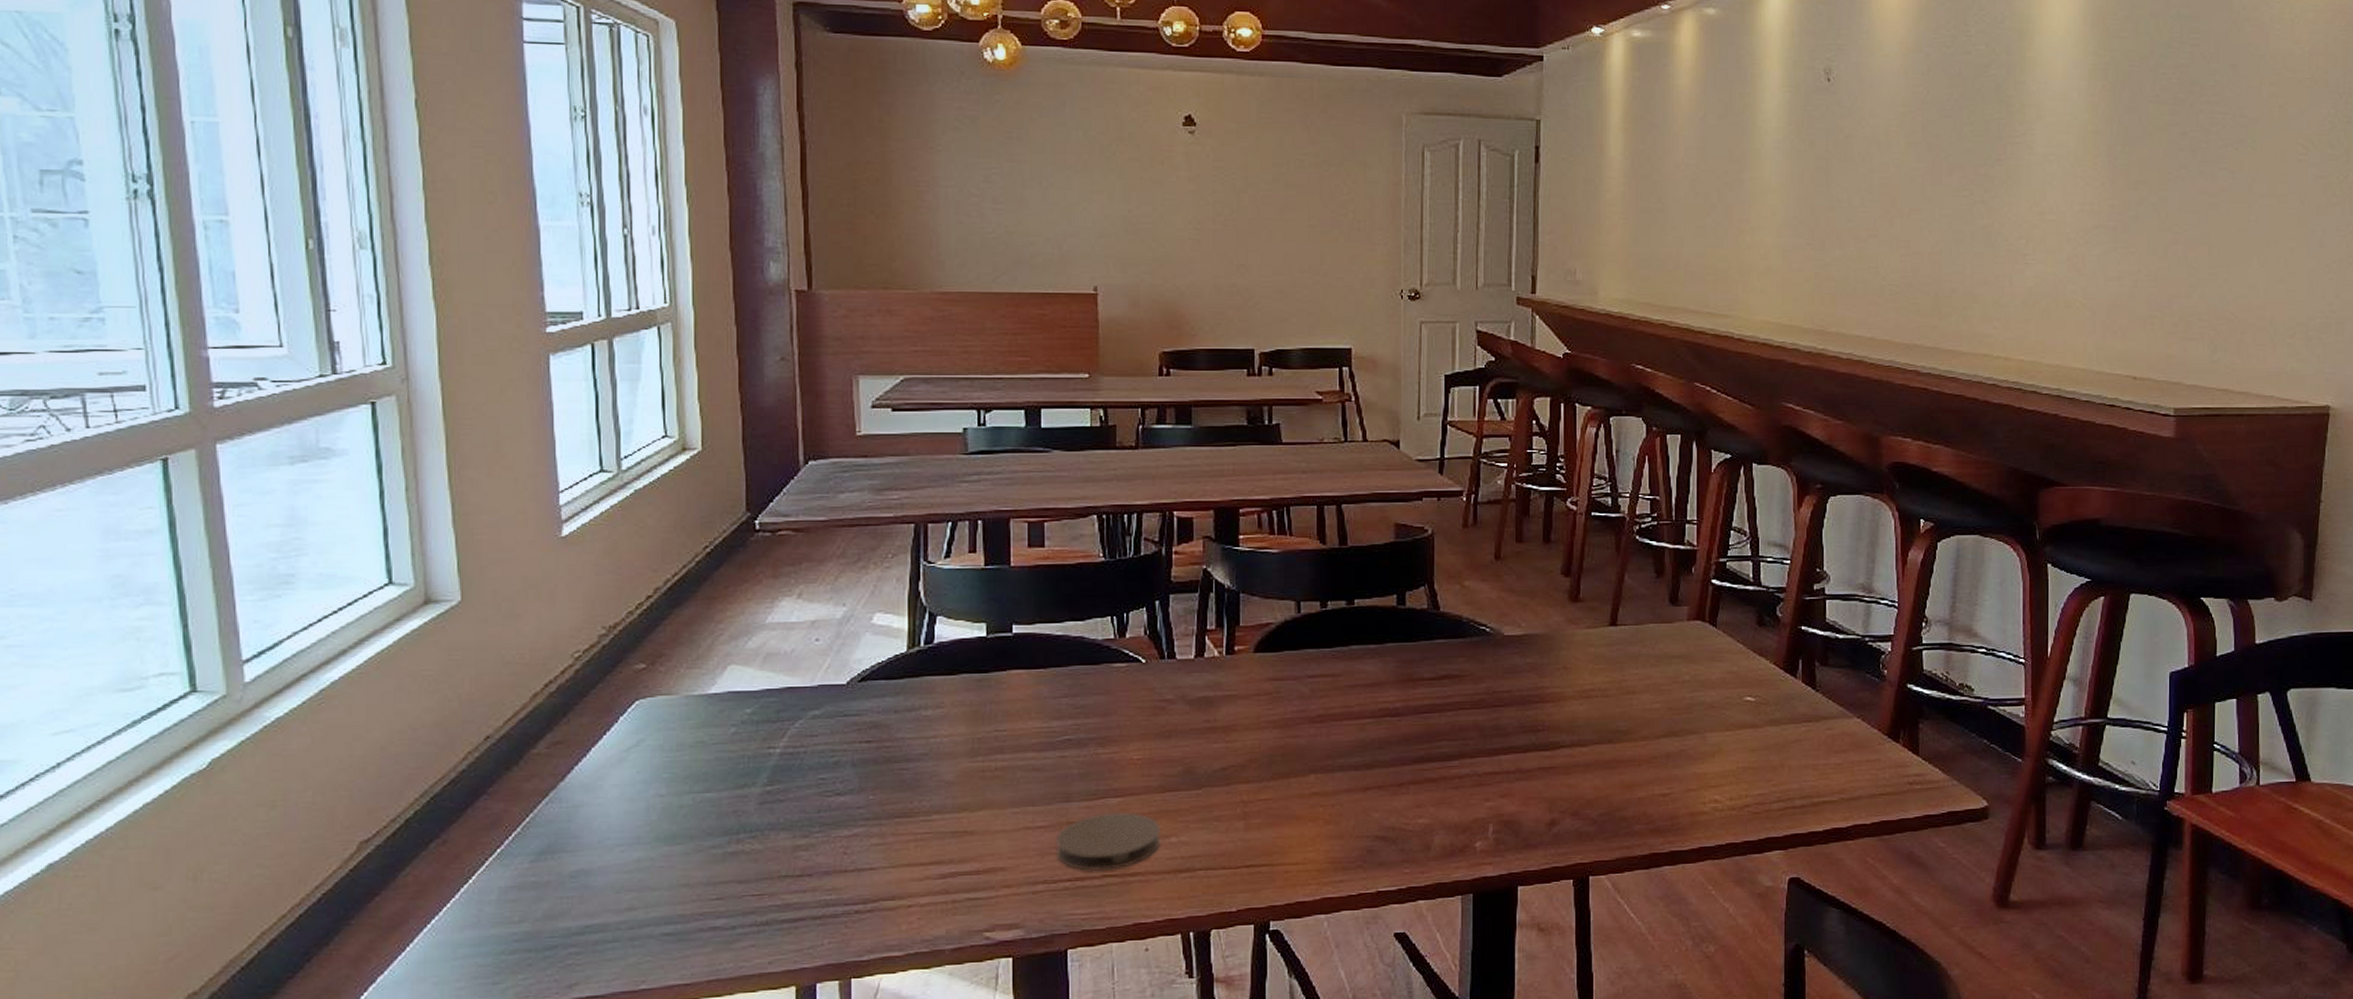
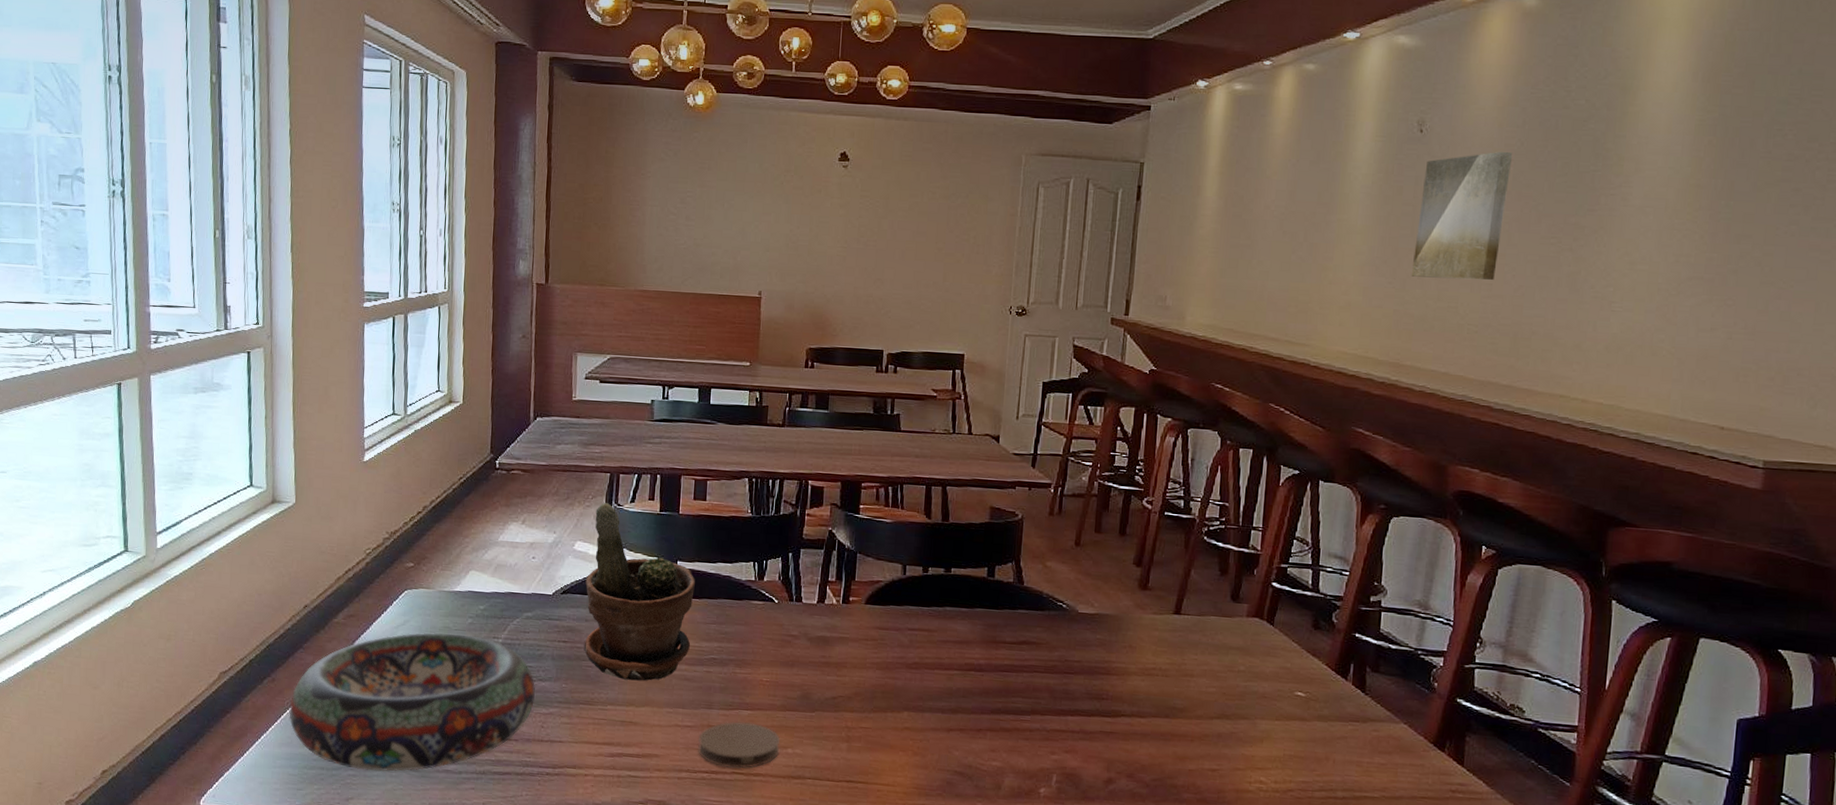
decorative bowl: none [472,748,831,944] -> present [289,632,535,772]
potted plant: none [891,561,1038,780] -> present [583,503,695,681]
wall art: none [1829,100,1920,238] -> present [1411,151,1513,281]

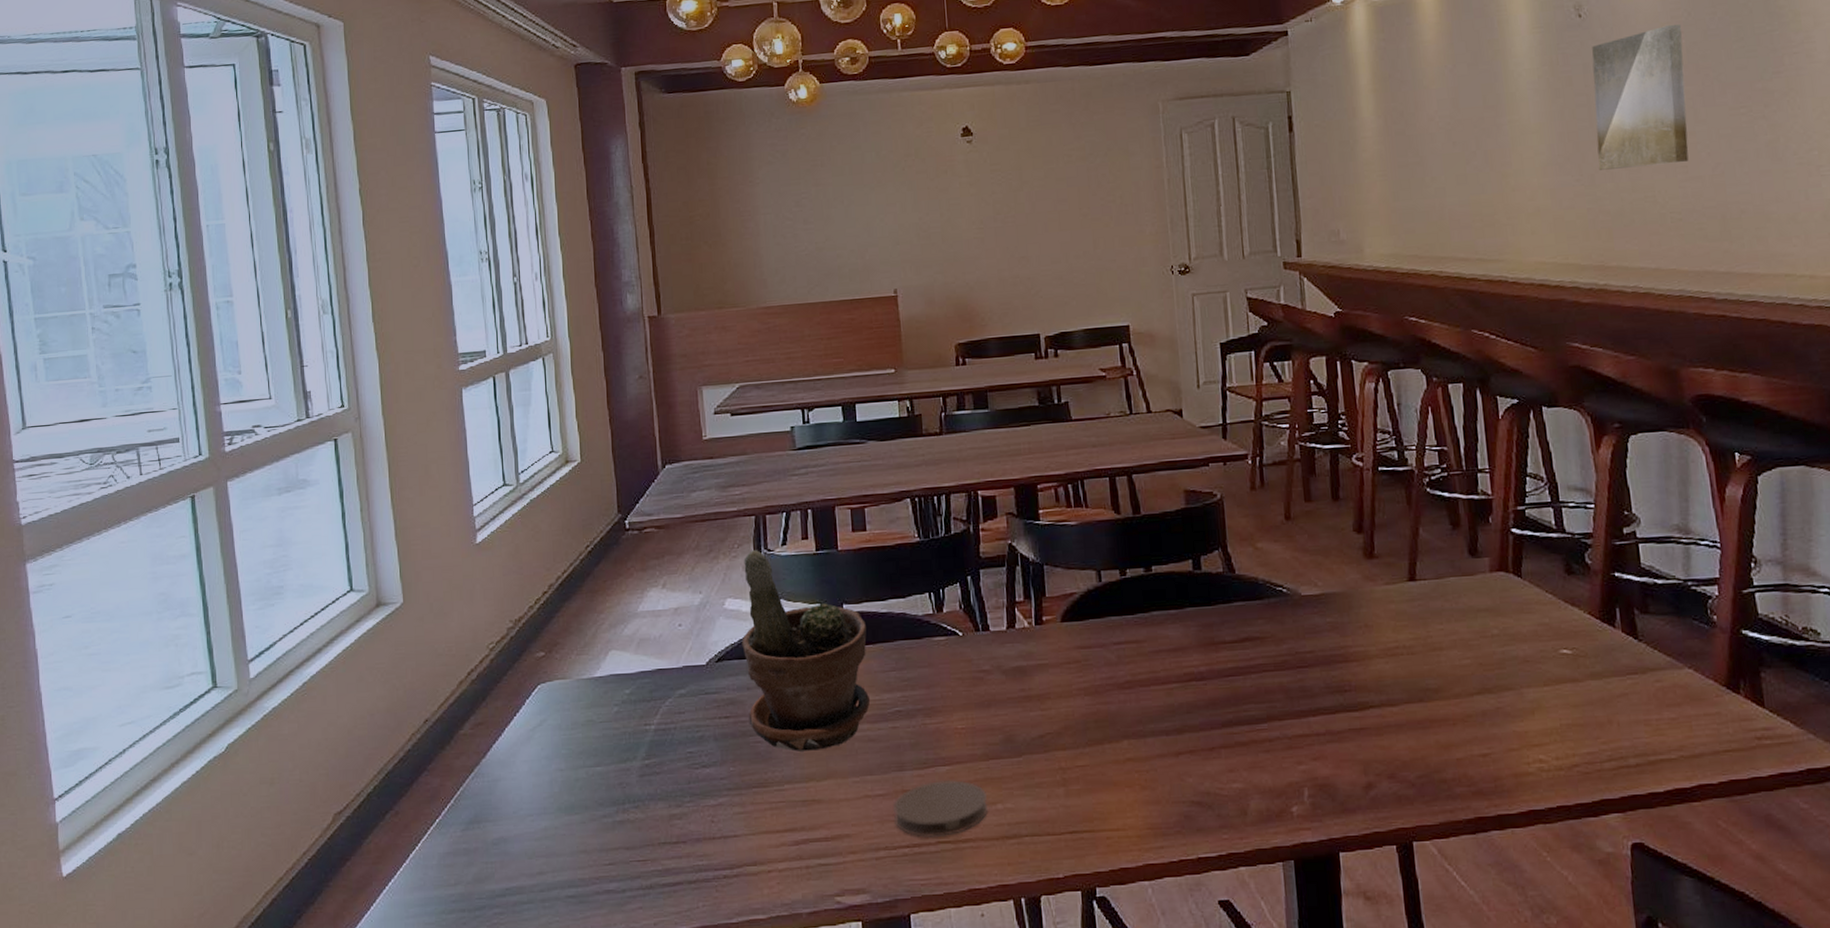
decorative bowl: present [289,632,535,772] -> none [418,725,700,905]

